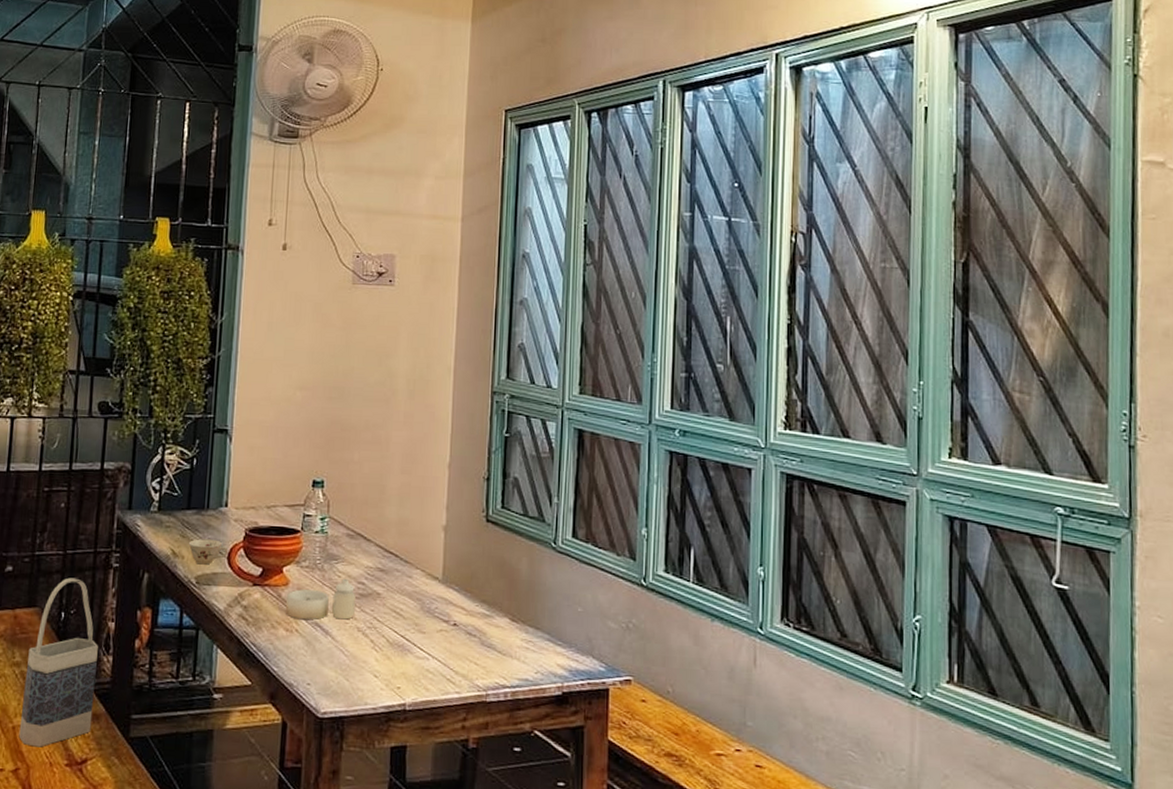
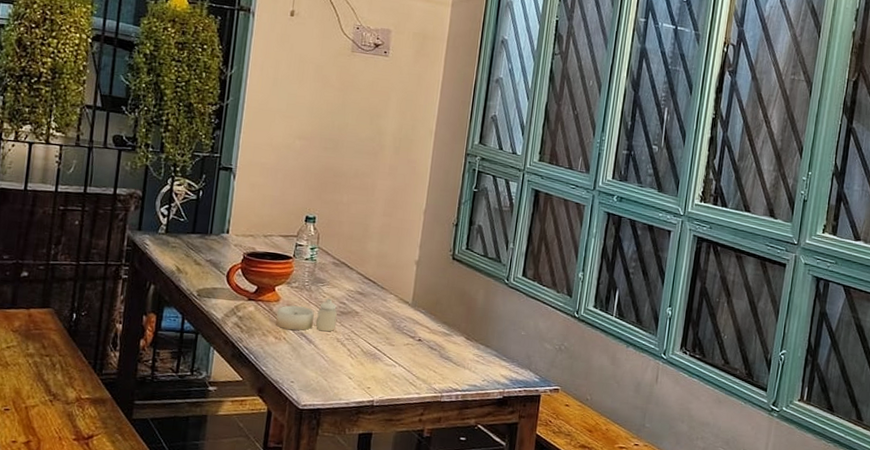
bag: present [18,577,98,747] -> none [31,285,106,425]
teacup: present [188,539,229,565] -> none [192,259,228,281]

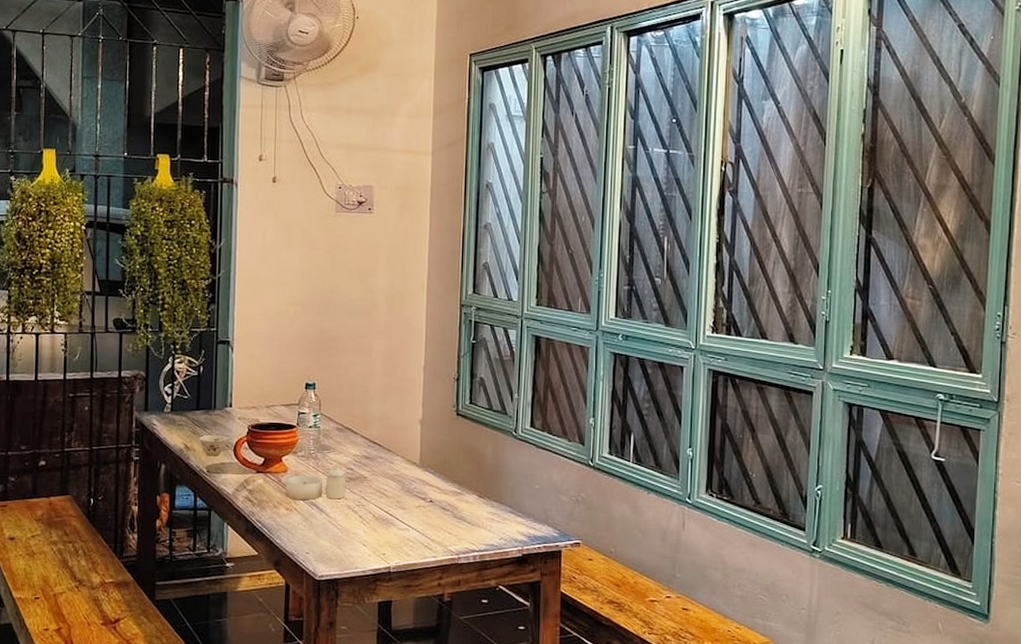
teacup: none [192,259,228,281] -> present [199,434,234,456]

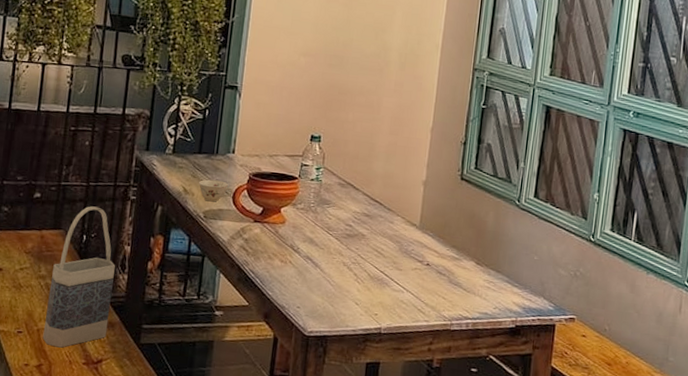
bag: none [59,470,124,610] -> present [42,206,115,348]
sugar bowl: present [286,465,346,501] -> none [282,220,344,256]

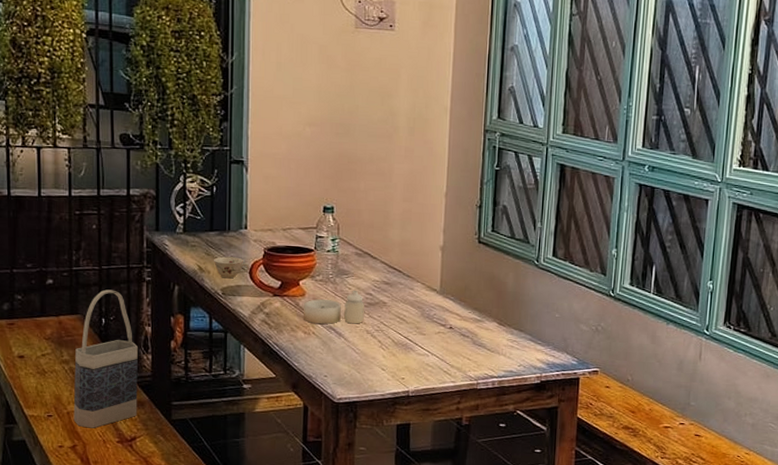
sugar bowl: none [282,220,344,256] -> present [304,290,365,325]

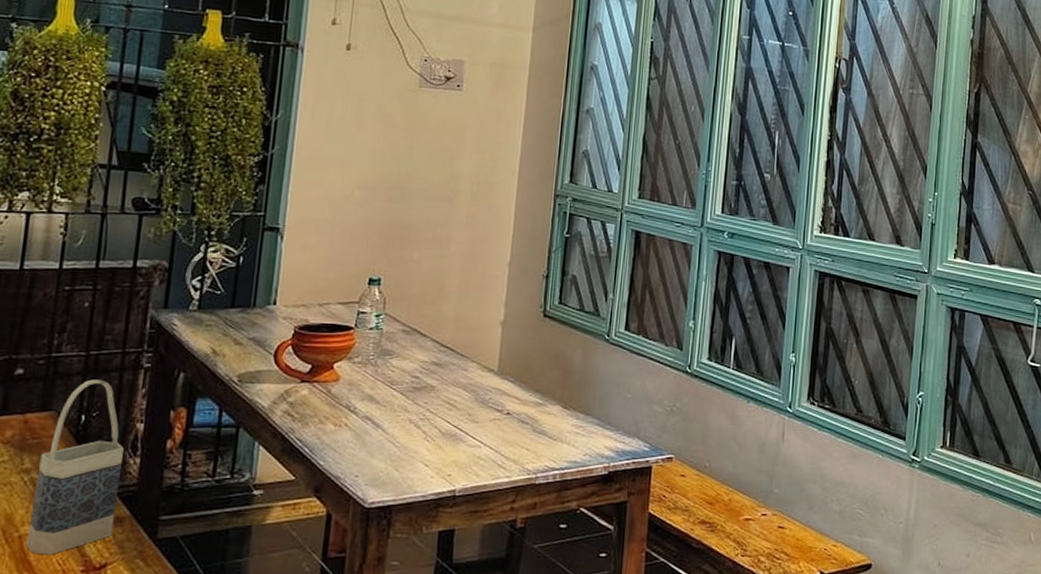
teacup: present [213,256,250,279] -> none [230,337,276,363]
sugar bowl: present [304,290,365,325] -> none [335,373,410,414]

